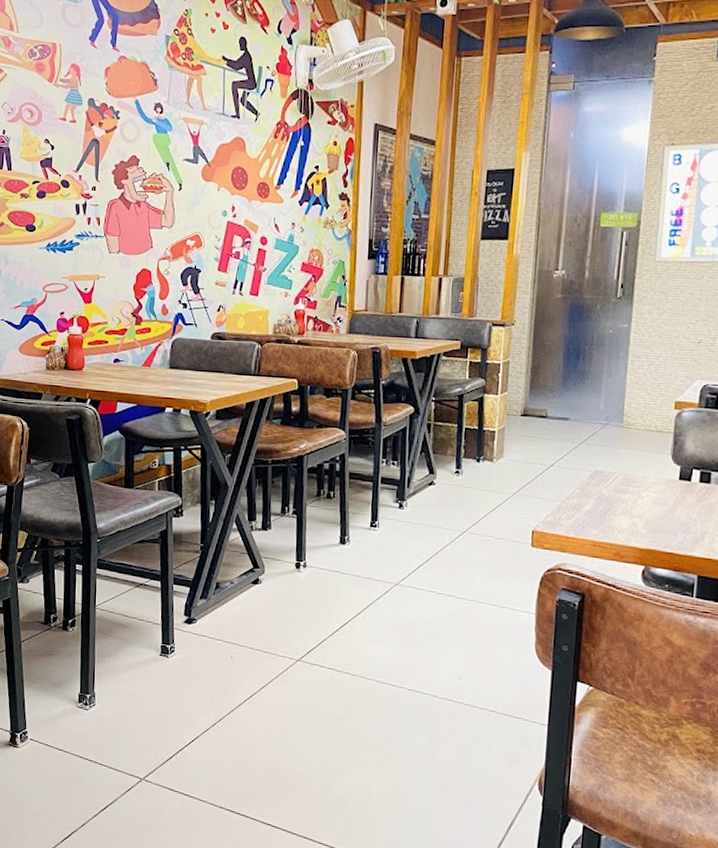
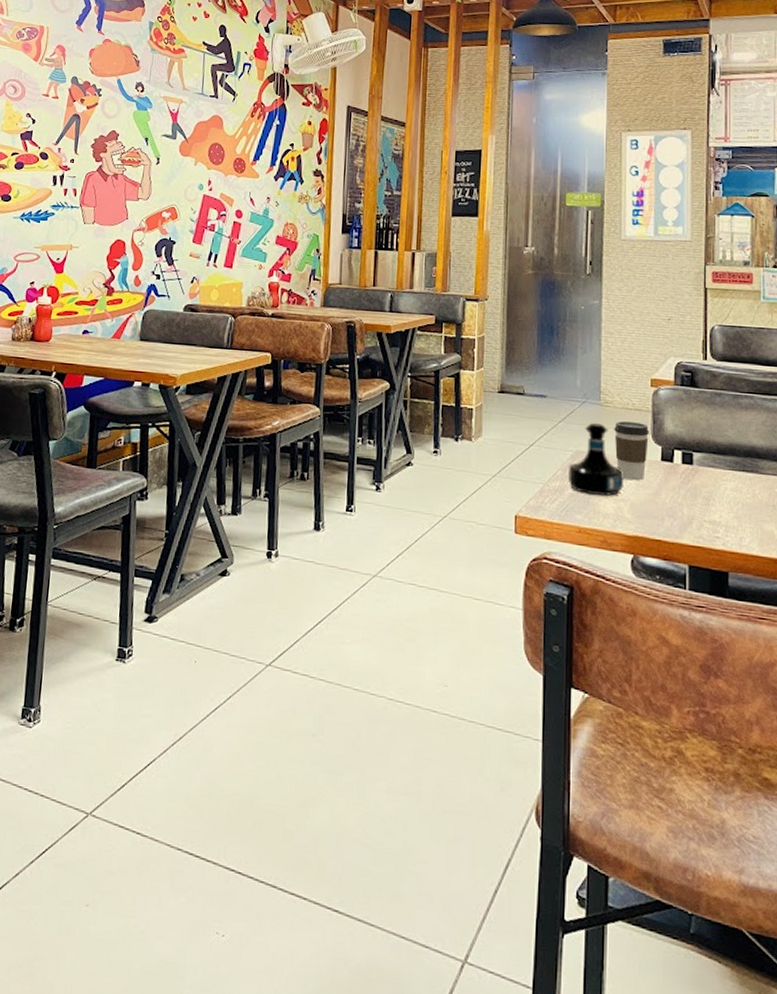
tequila bottle: none [586,443,642,513] -> present [569,422,625,497]
coffee cup: none [634,442,669,498] -> present [614,421,649,480]

